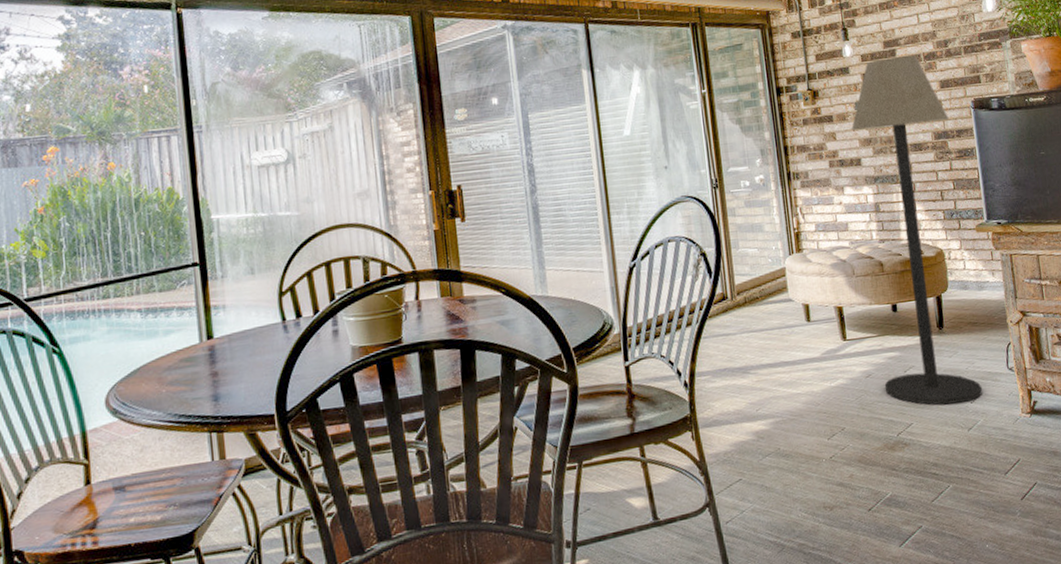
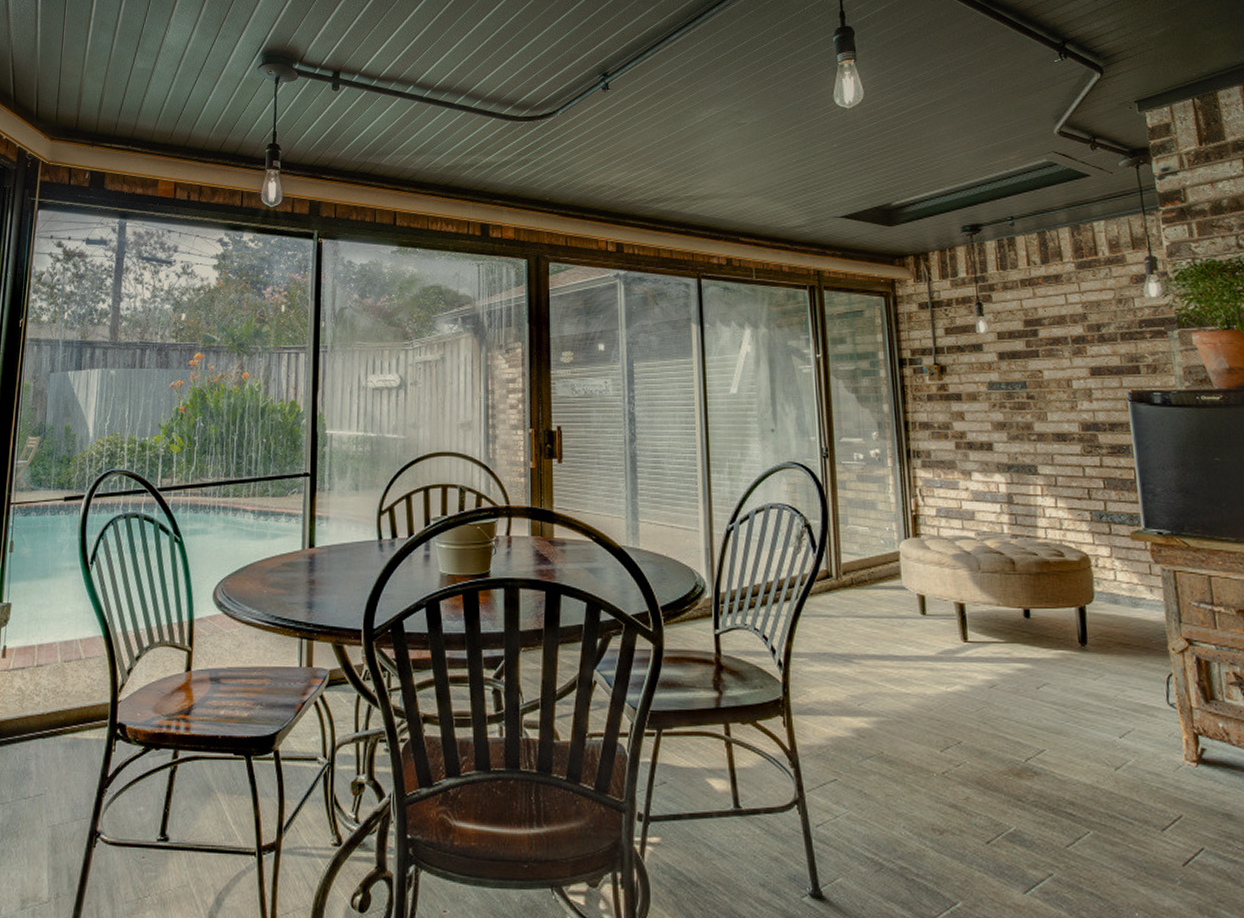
floor lamp: present [851,56,983,405] -> none [983,338,1136,736]

